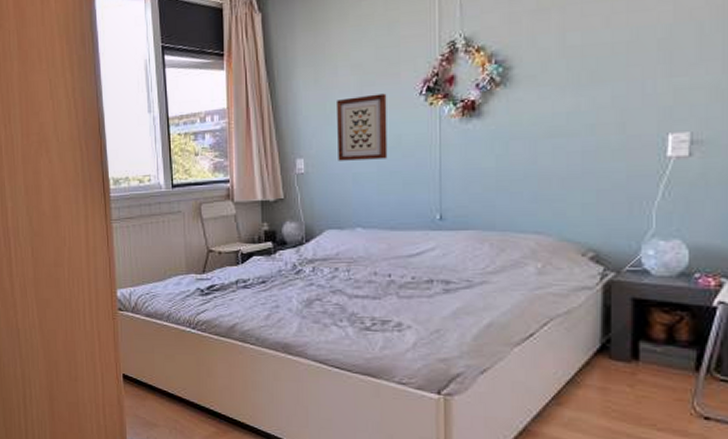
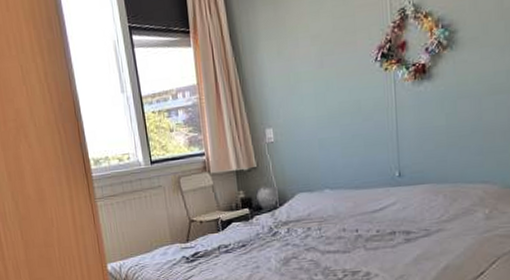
wall art: present [337,93,388,161] -> none [300,61,349,128]

